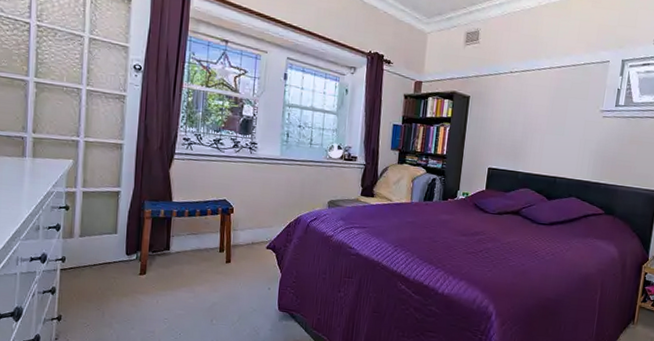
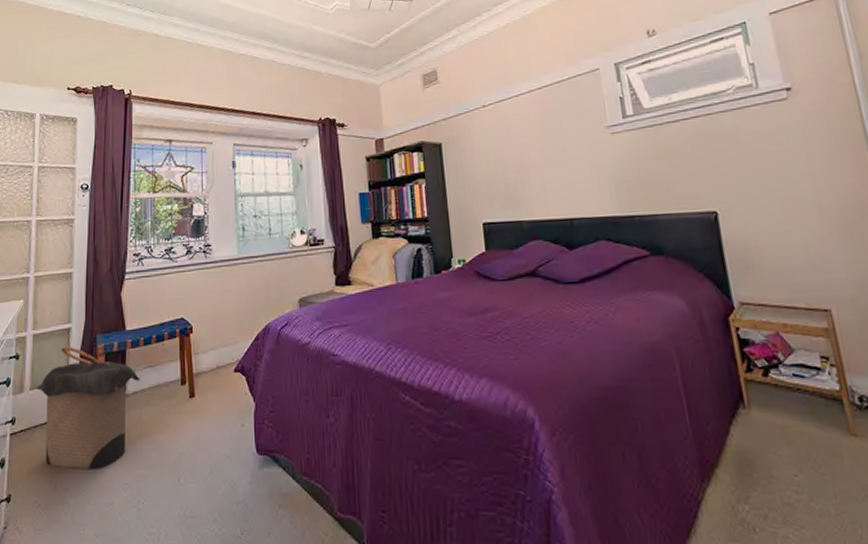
laundry hamper: none [84,205,184,306] -> present [35,346,140,470]

